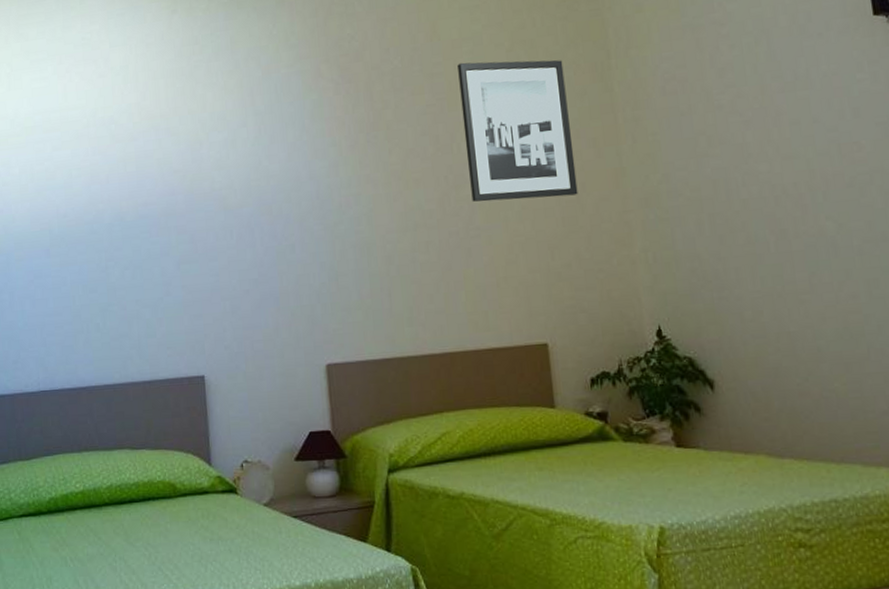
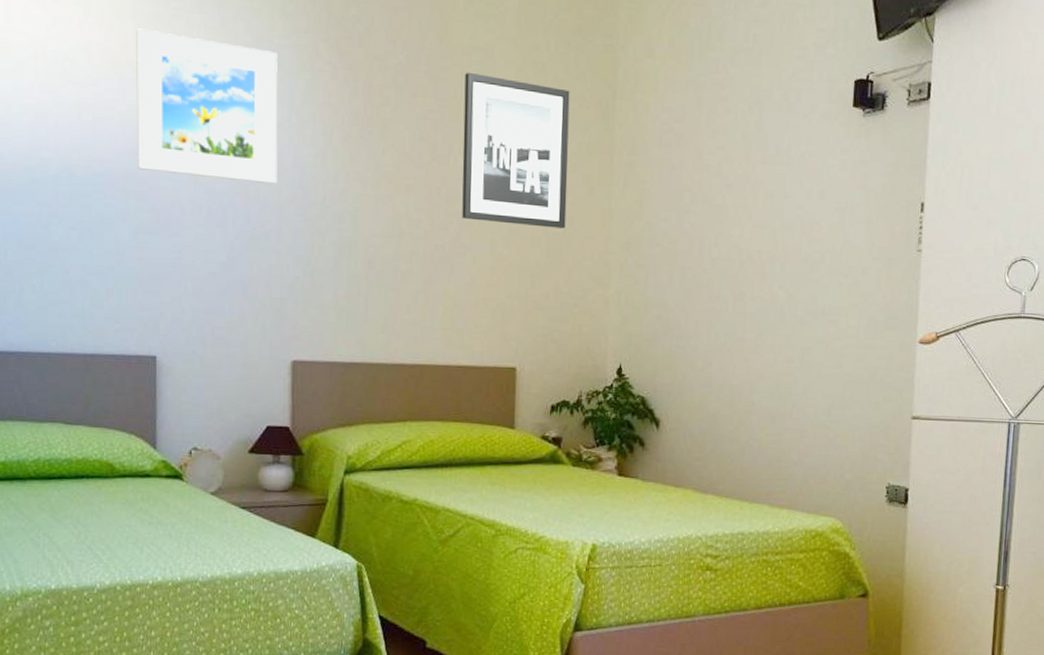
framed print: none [166,80,296,207] -> present [136,28,278,184]

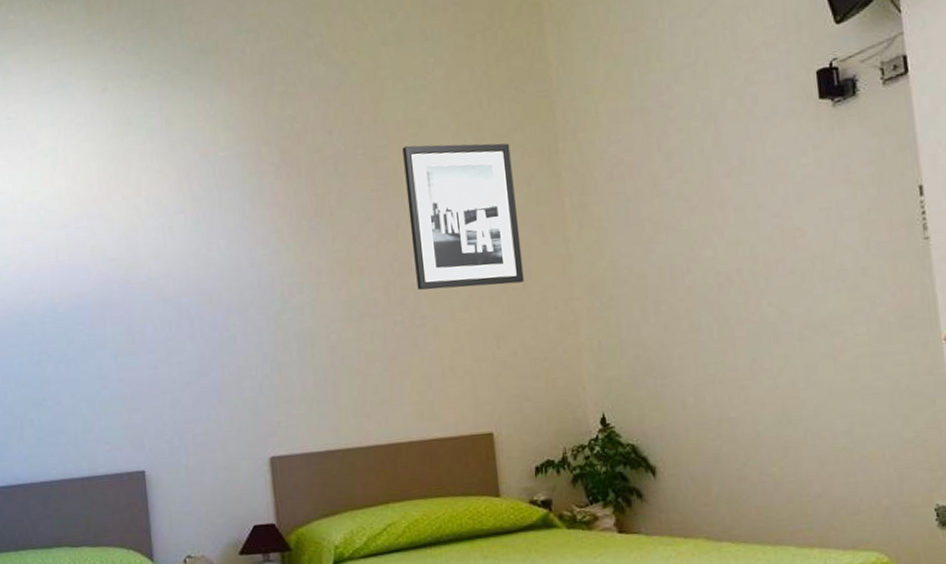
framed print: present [136,28,278,184] -> none [98,164,237,297]

